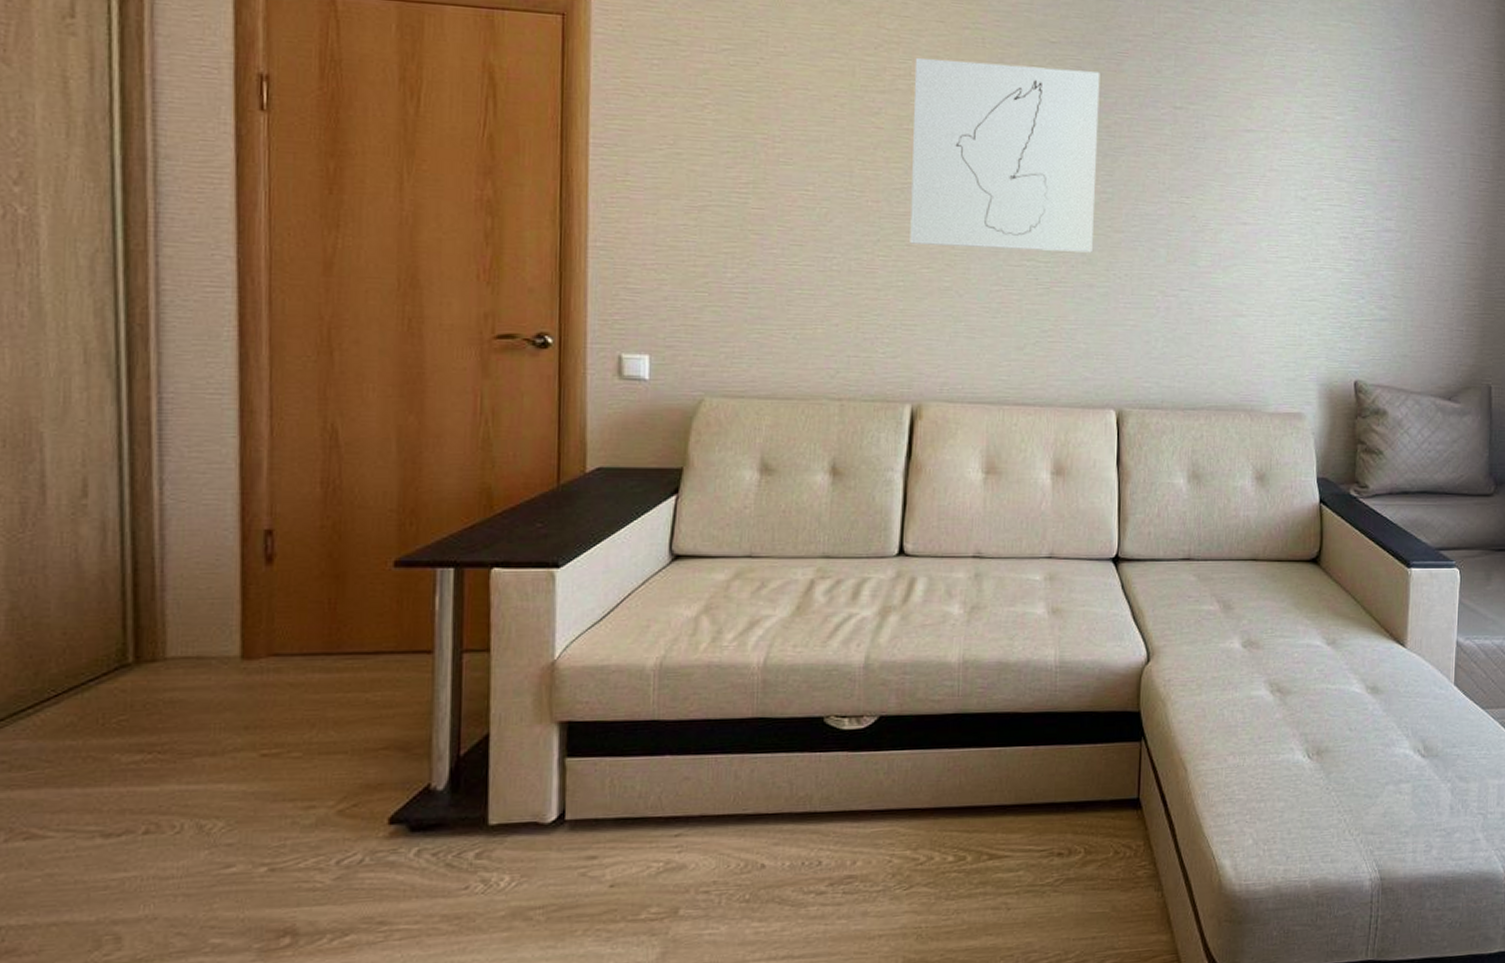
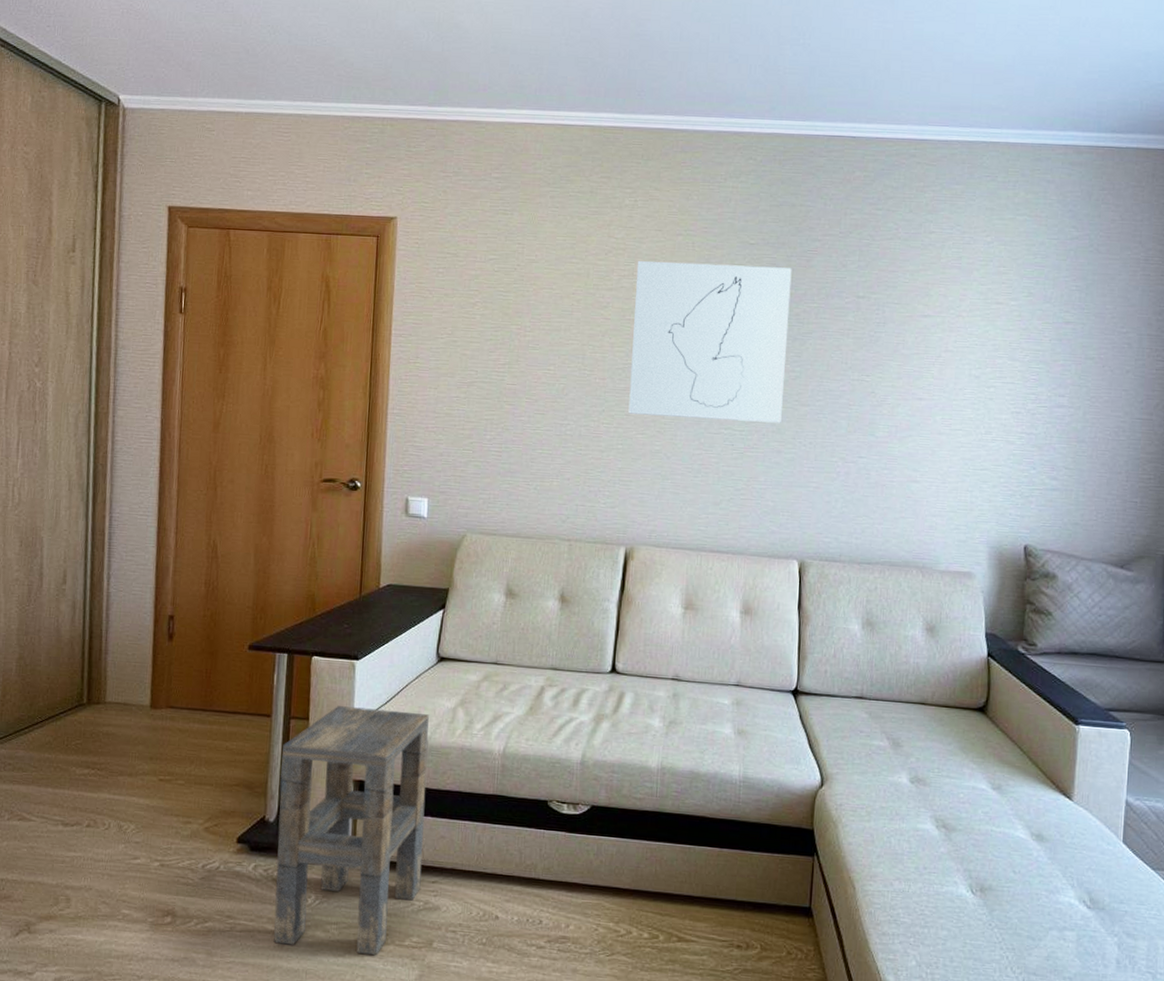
side table: none [450,627,663,947] -> present [274,706,429,956]

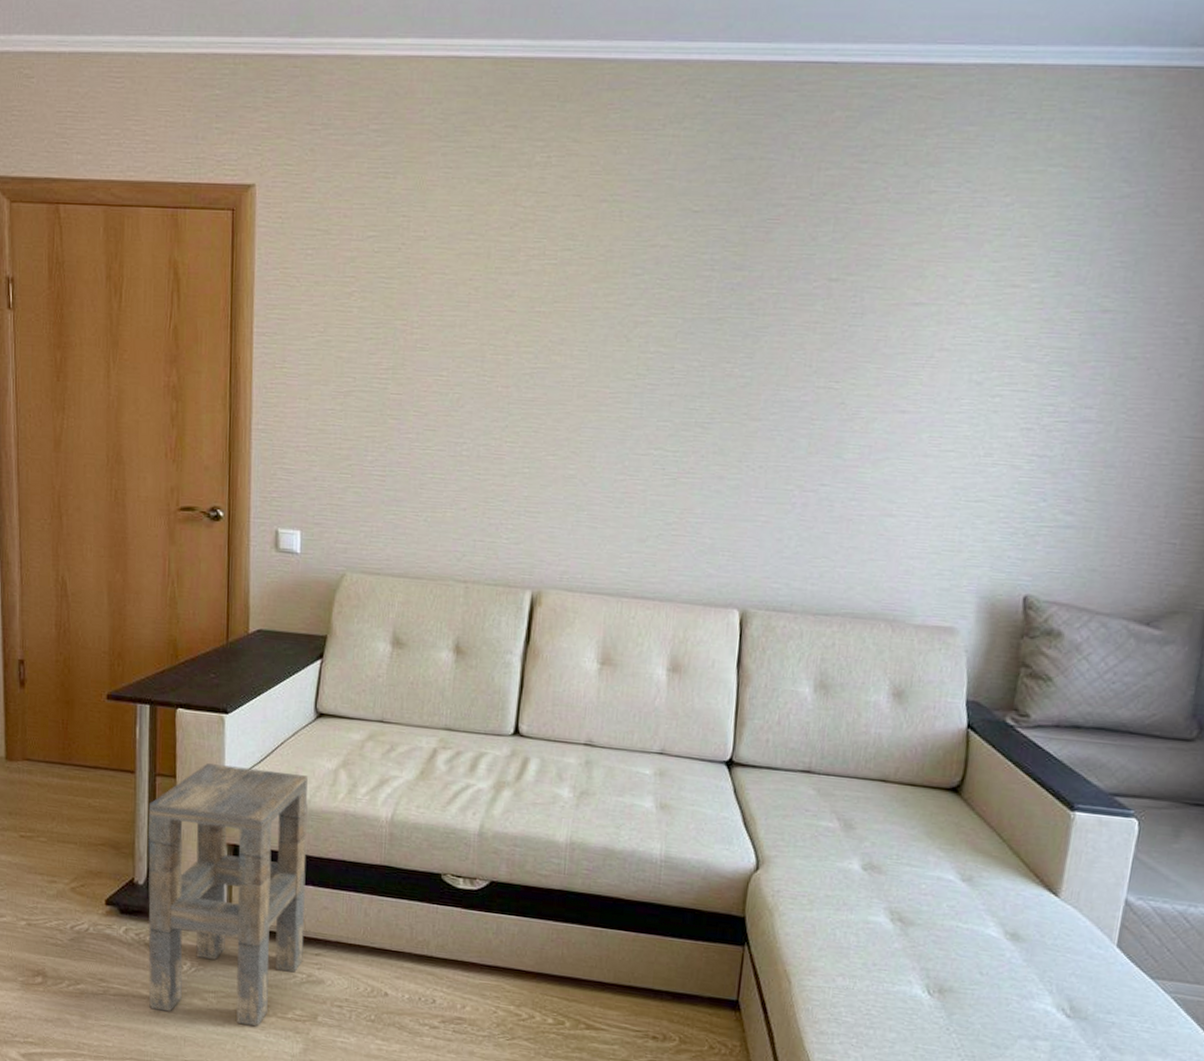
wall art: present [628,260,792,423] -> none [537,235,746,442]

